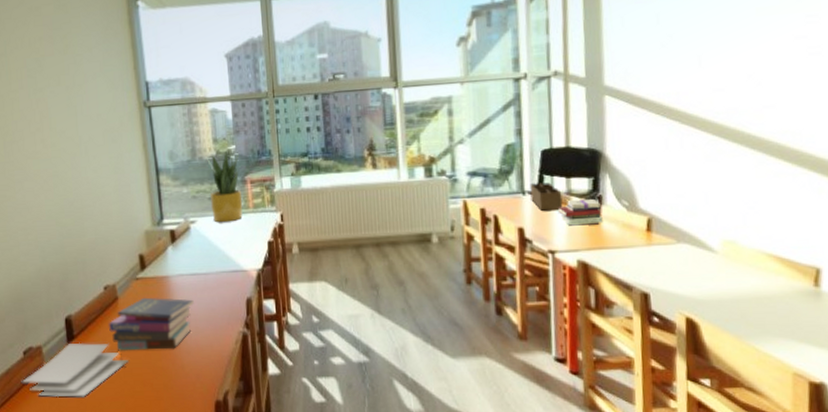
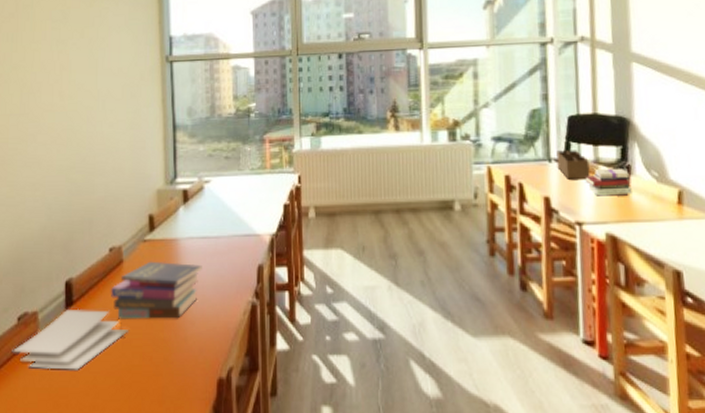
planter: present [206,151,243,223] -> none [225,109,260,183]

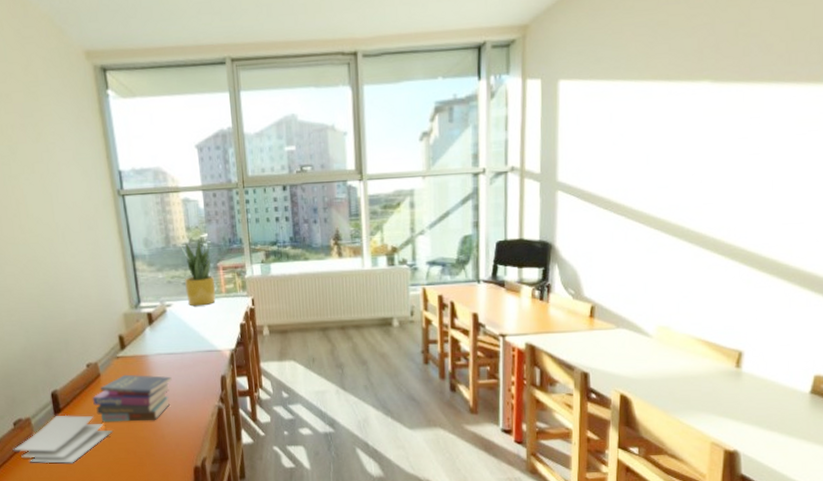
planter: none [225,109,260,183] -> present [179,239,216,306]
desk organizer: present [556,150,590,179] -> none [485,272,514,298]
books: present [586,169,632,196] -> none [510,288,550,312]

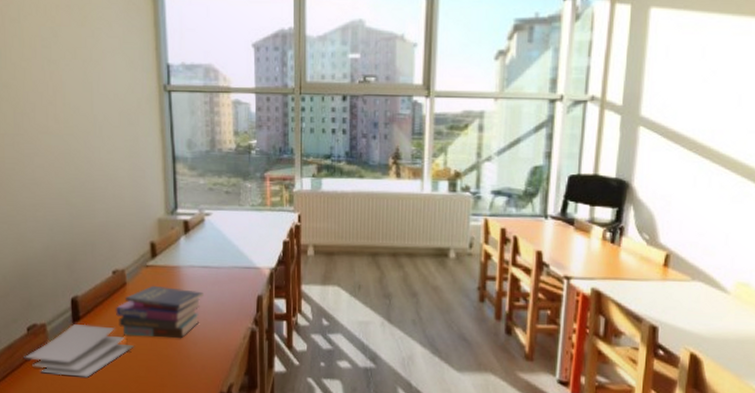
planter: present [179,239,216,306] -> none [225,145,261,218]

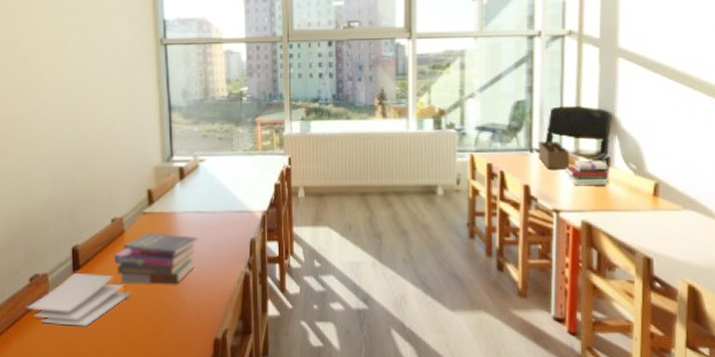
desk organizer: none [553,208,584,237] -> present [538,141,570,169]
books: none [579,229,622,255] -> present [566,161,609,186]

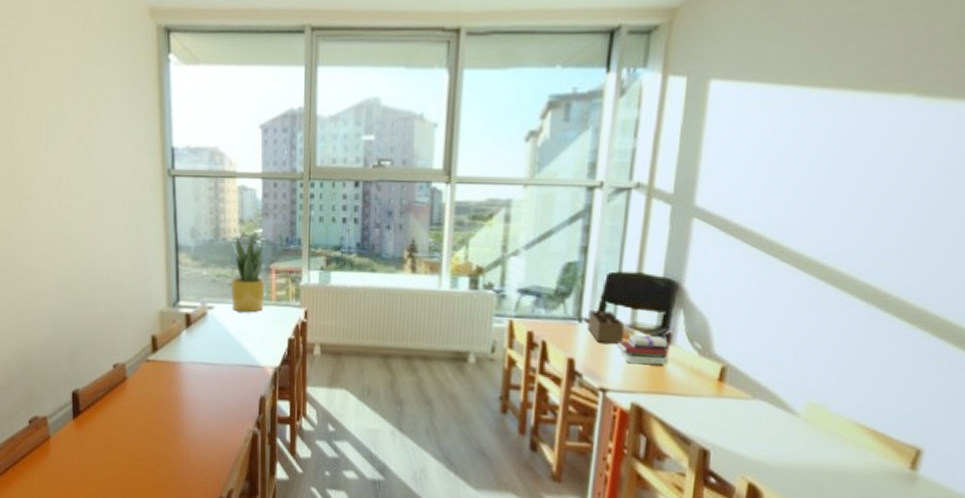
papers: present [26,272,131,327] -> none [25,418,133,474]
books: present [113,232,198,285] -> none [115,381,205,439]
planter: none [218,93,252,163] -> present [229,235,267,313]

